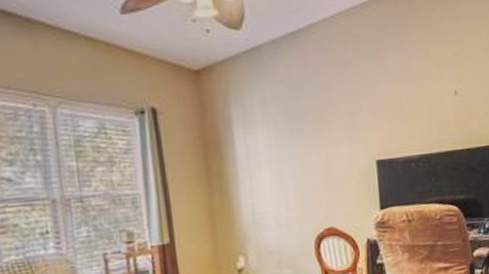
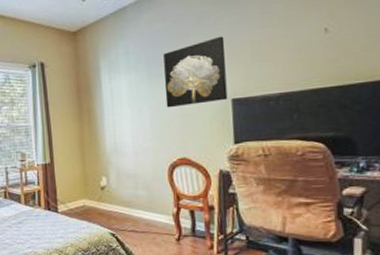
wall art: none [305,90,373,170] -> present [163,36,228,108]

